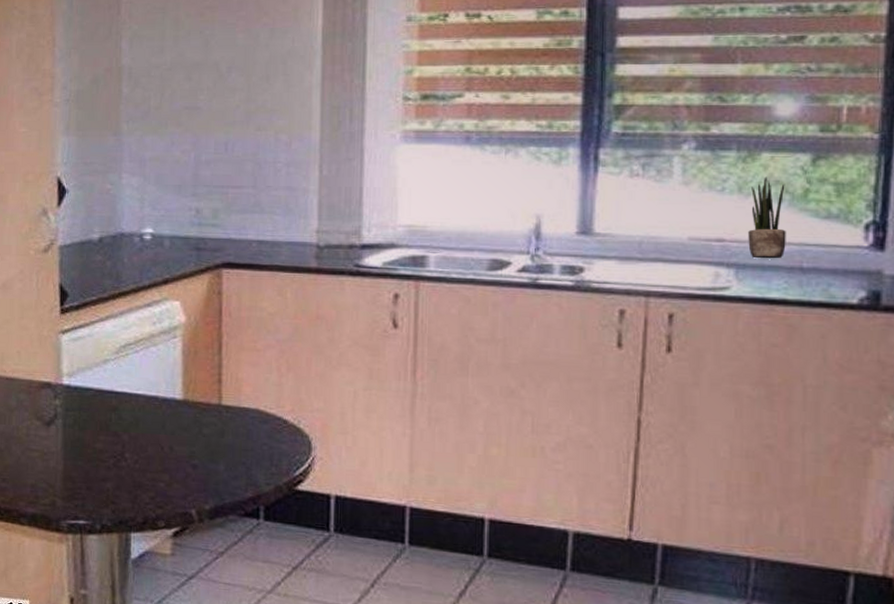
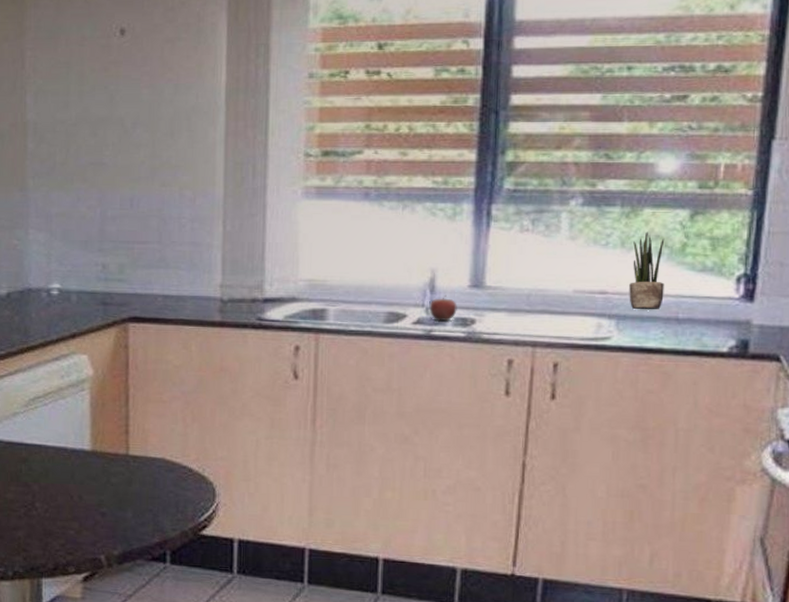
fruit: none [535,242,565,269] -> present [429,296,457,321]

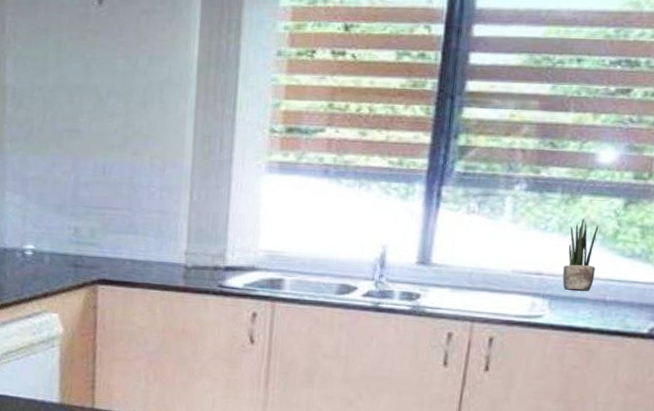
fruit: present [429,296,457,321] -> none [378,271,405,294]

